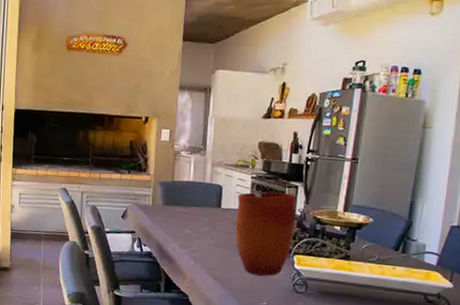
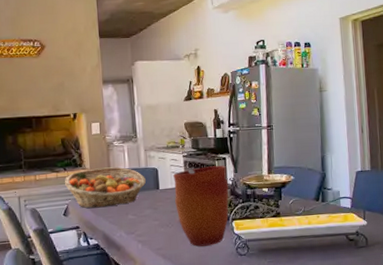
fruit basket: none [127,176,208,217] -> present [65,167,146,208]

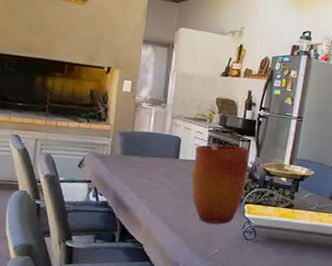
fruit basket: present [65,167,146,208] -> none [85,125,167,167]

